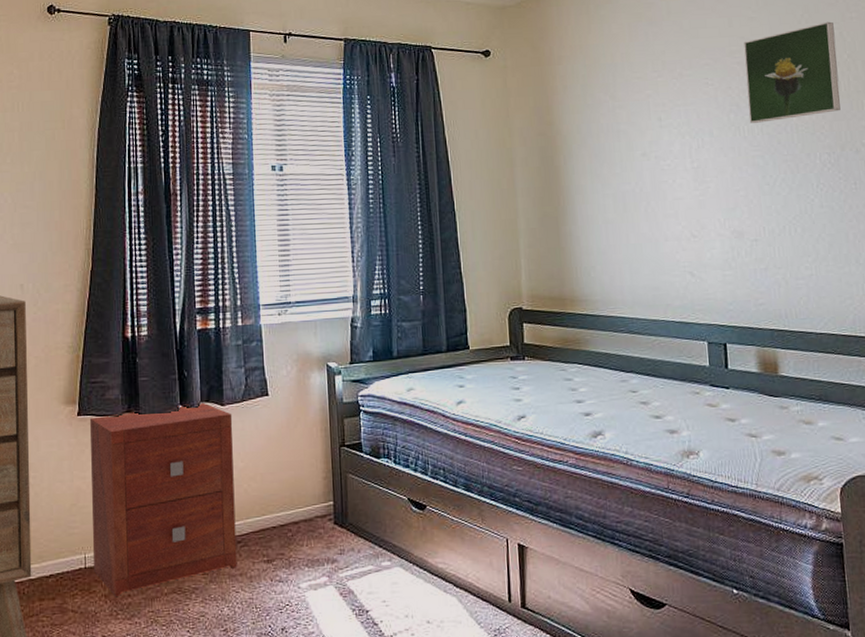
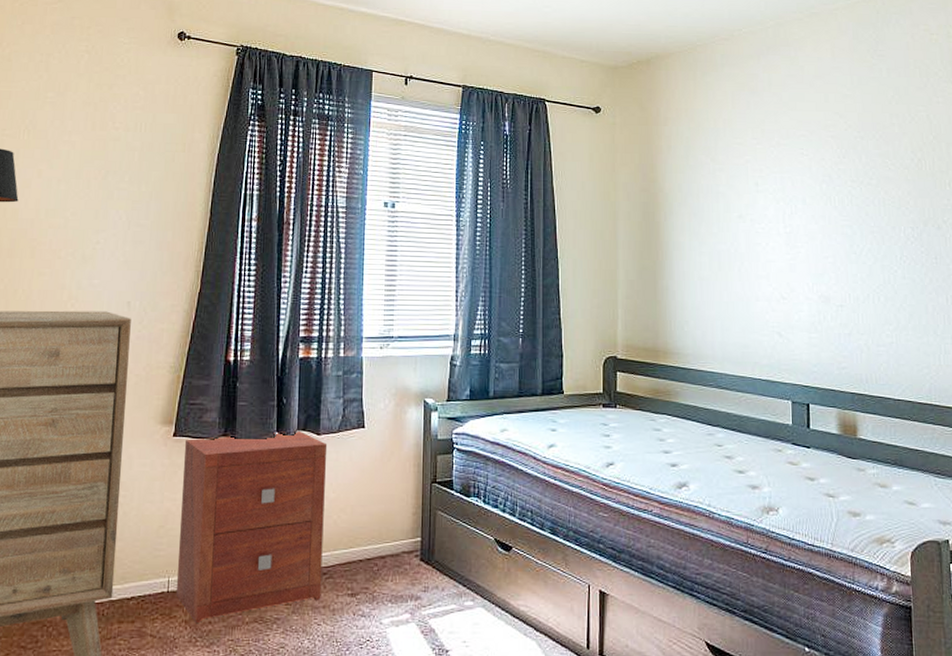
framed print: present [744,21,841,123] -> none [838,104,925,194]

